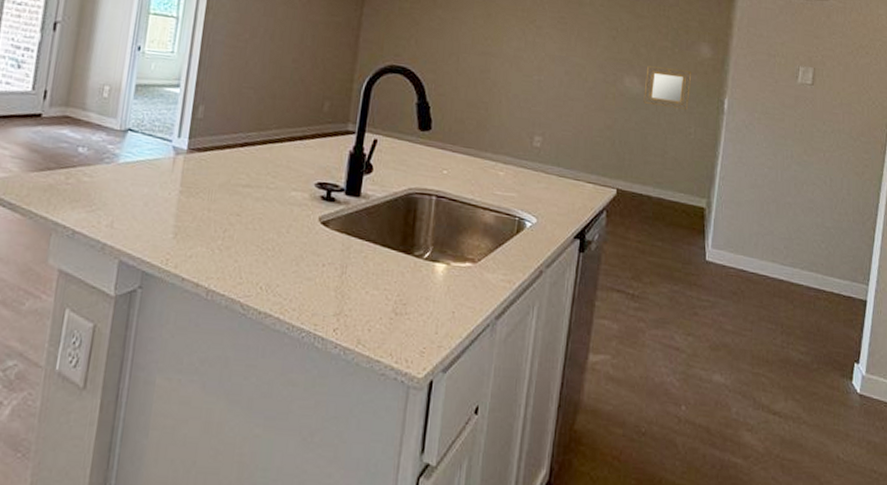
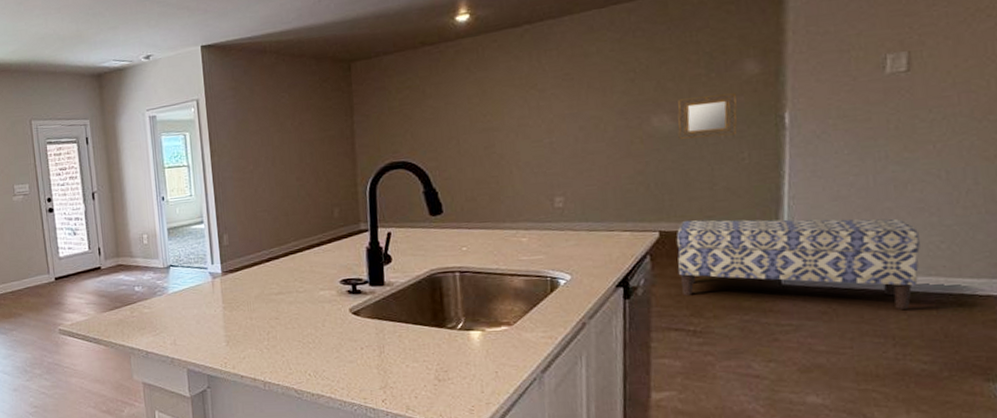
bench: none [626,182,807,300] -> present [676,218,920,309]

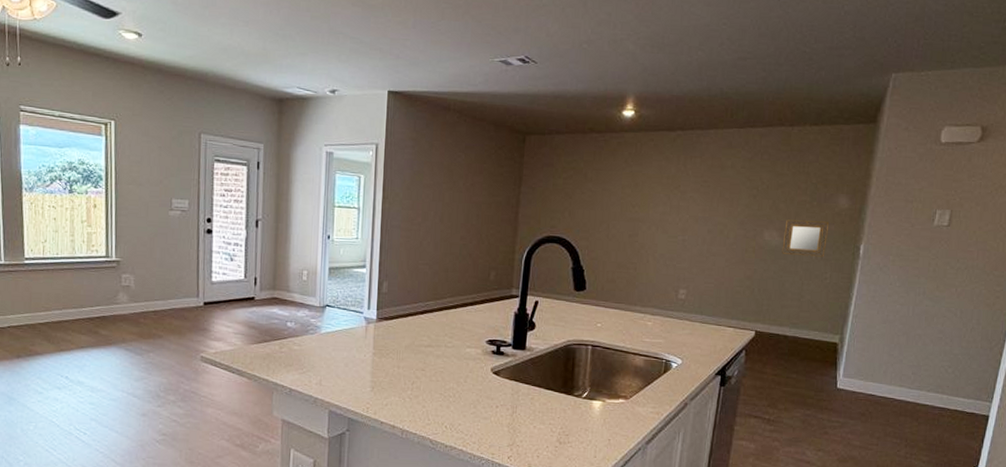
bench: present [676,218,920,309] -> none [764,324,936,418]

